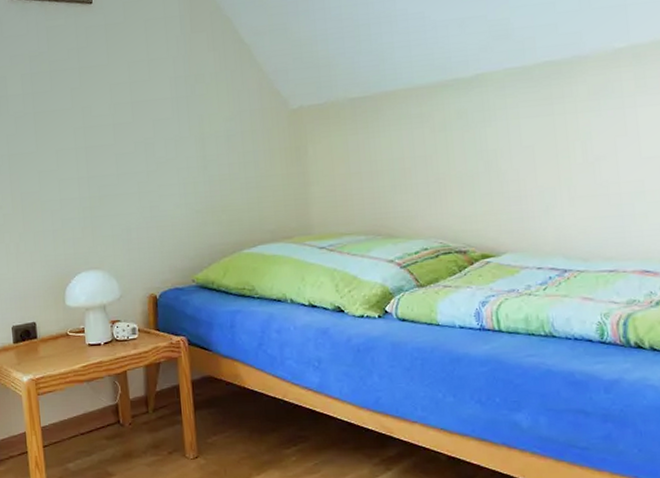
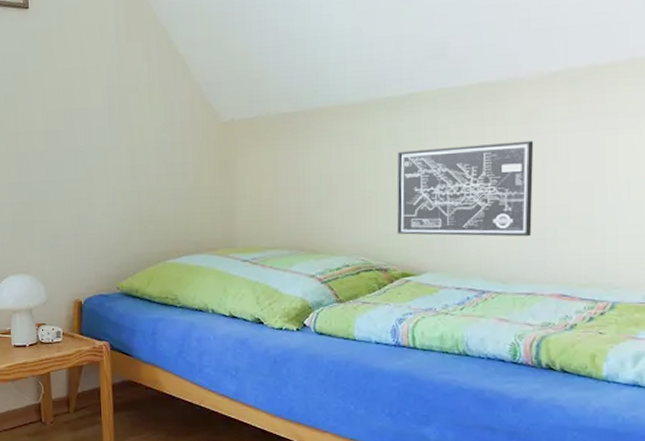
wall art: none [468,117,609,216] -> present [397,140,534,237]

